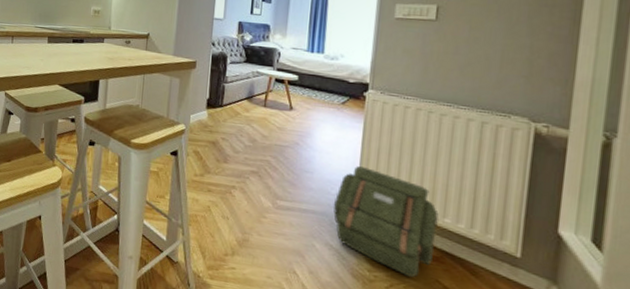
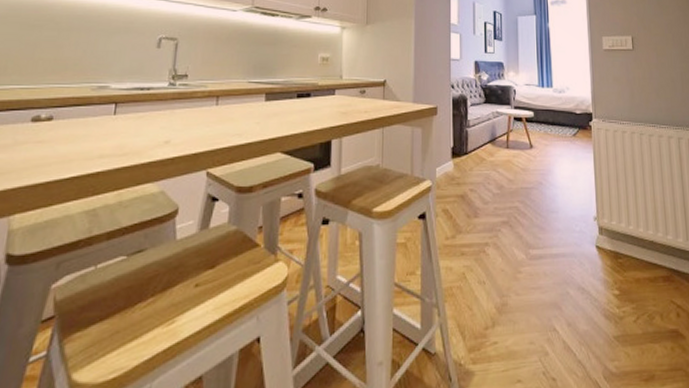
backpack: present [333,166,439,278] -> none [579,197,666,305]

